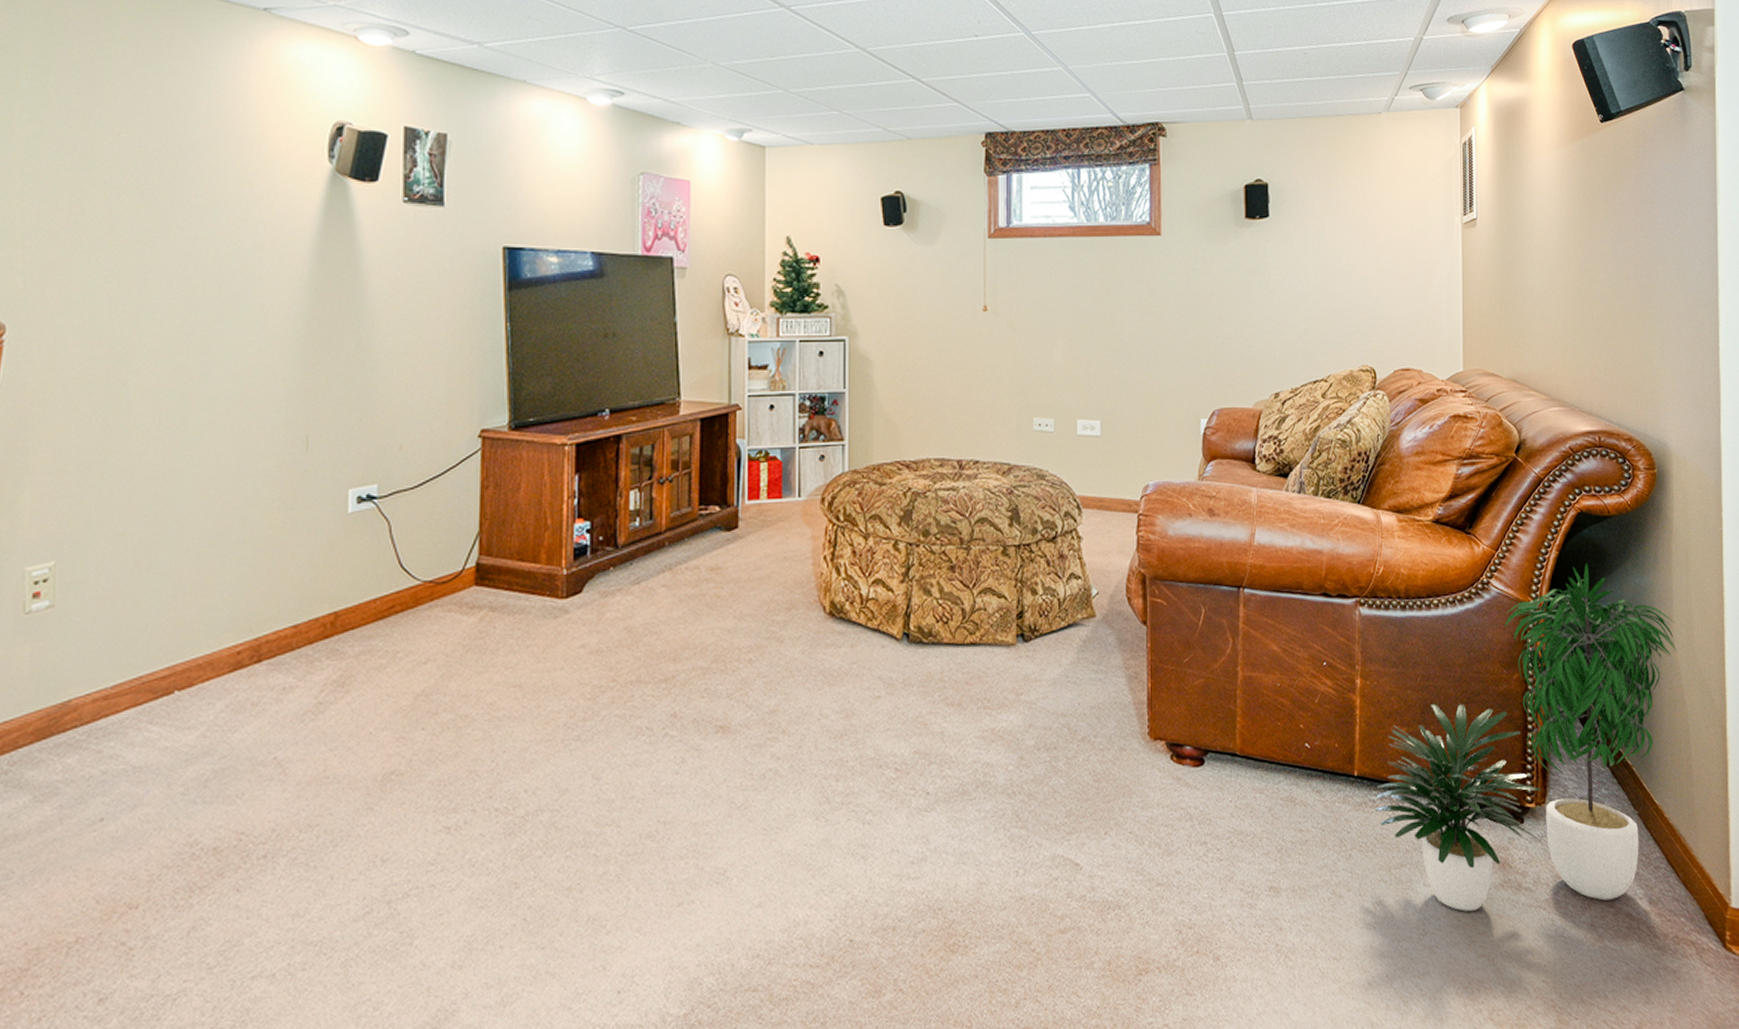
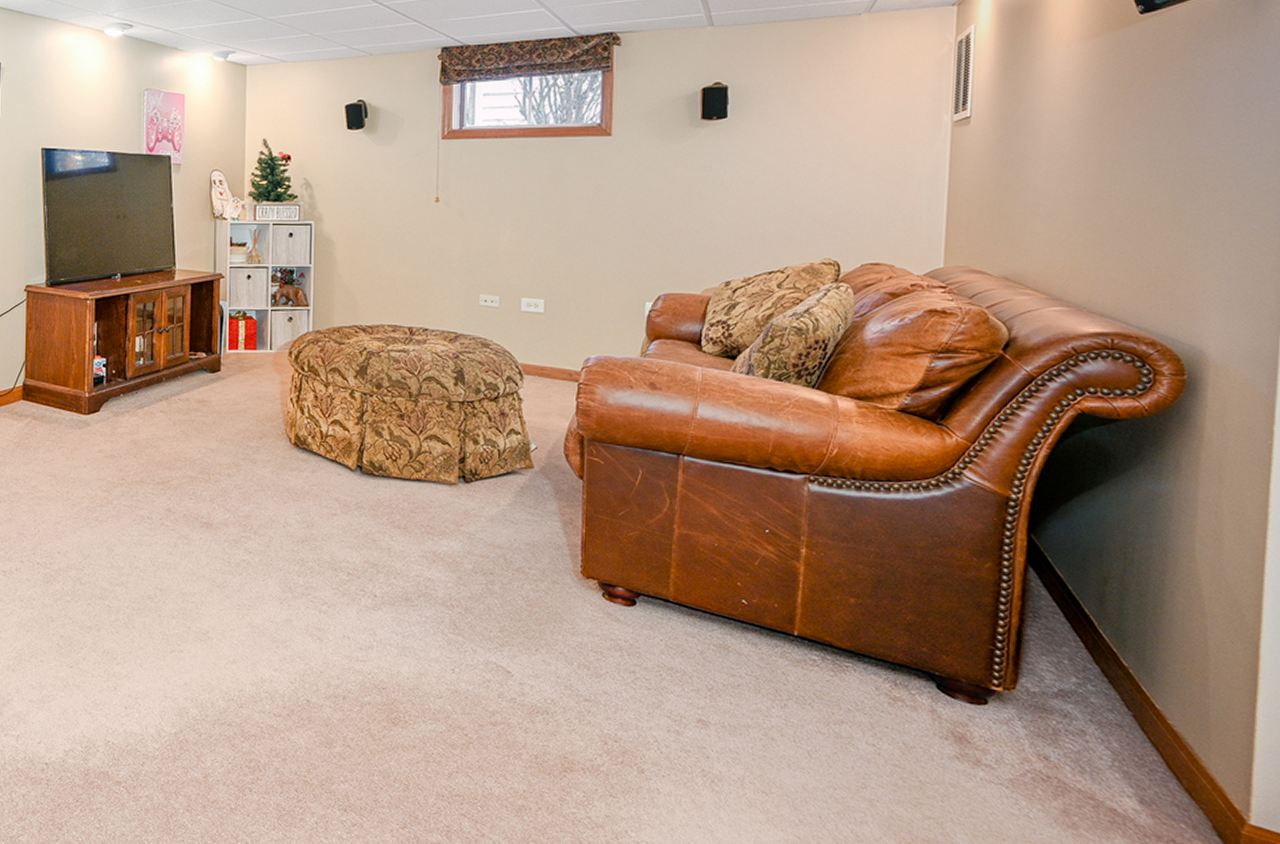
potted plant: present [1375,562,1678,912] -> none [815,463,1199,792]

